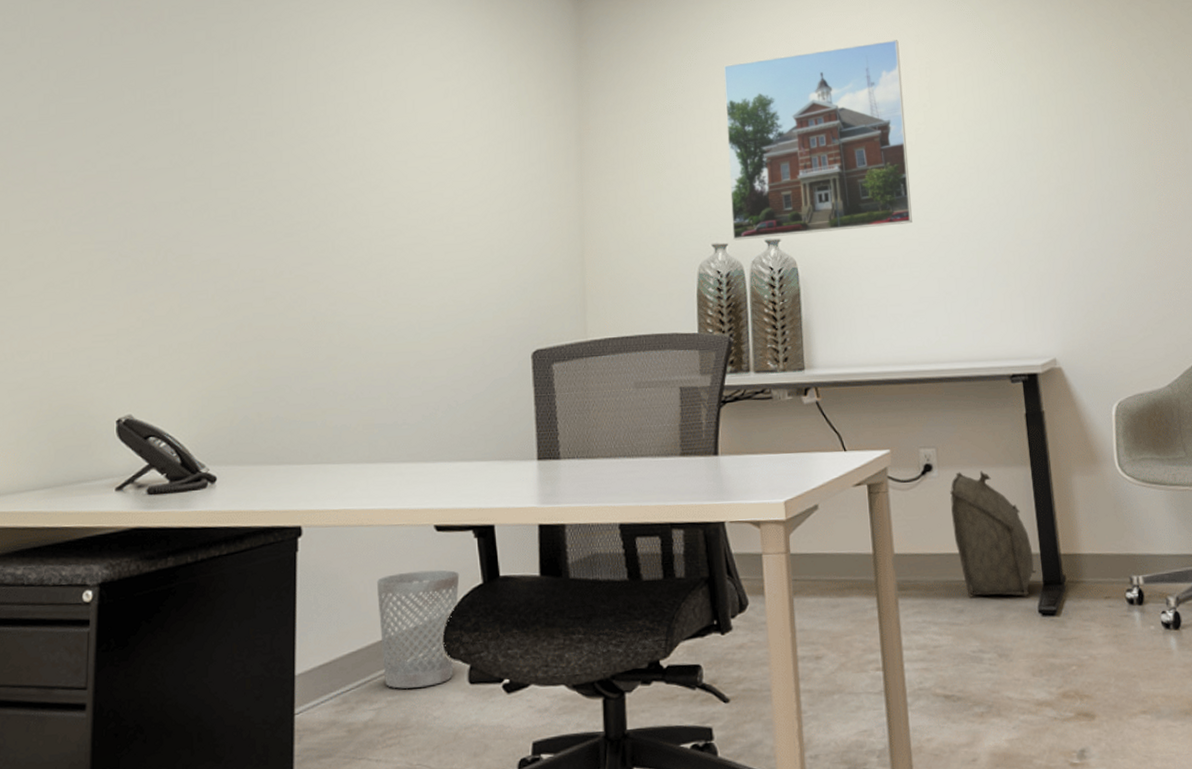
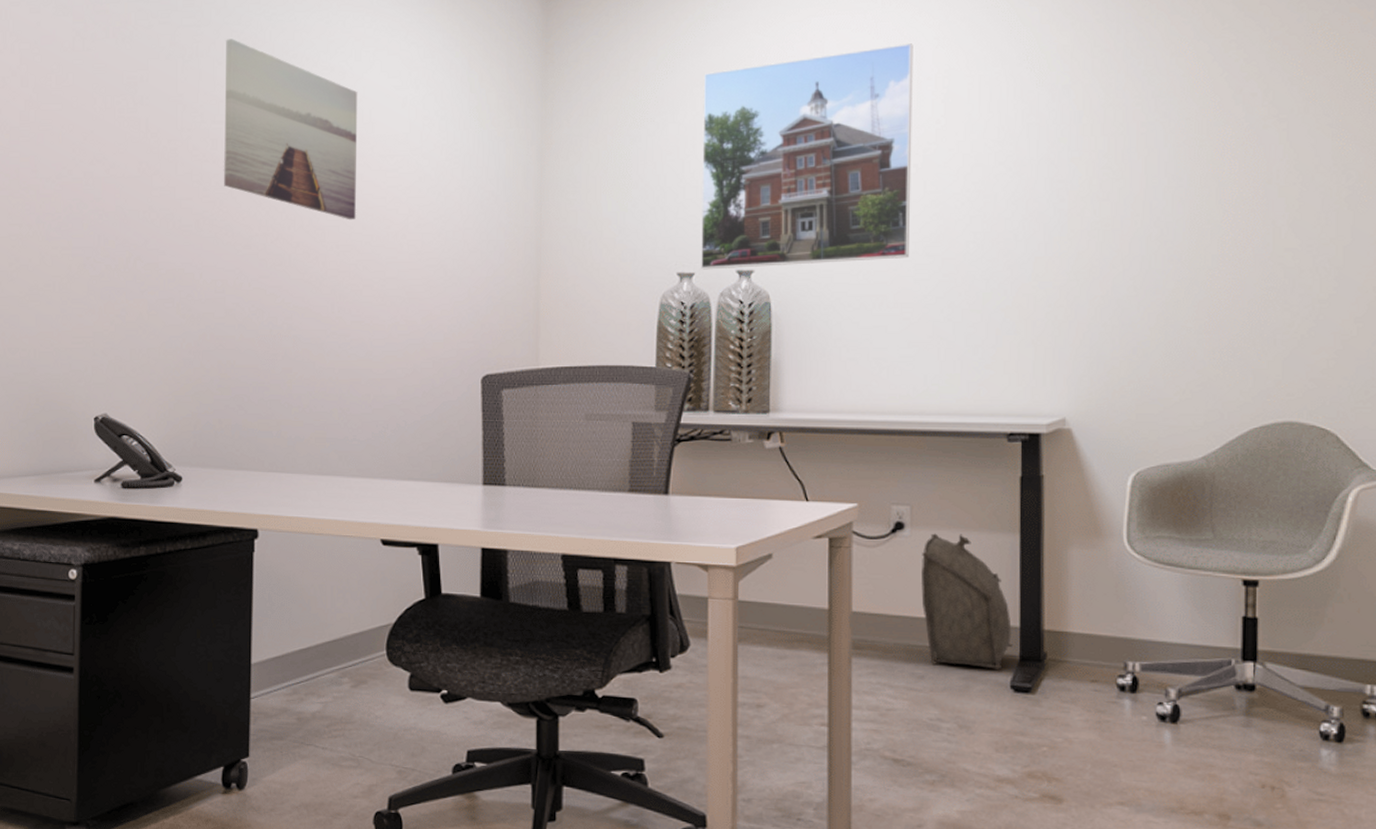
wall art: none [263,34,401,206] -> present [224,39,358,220]
wastebasket: present [376,569,460,689] -> none [325,581,403,688]

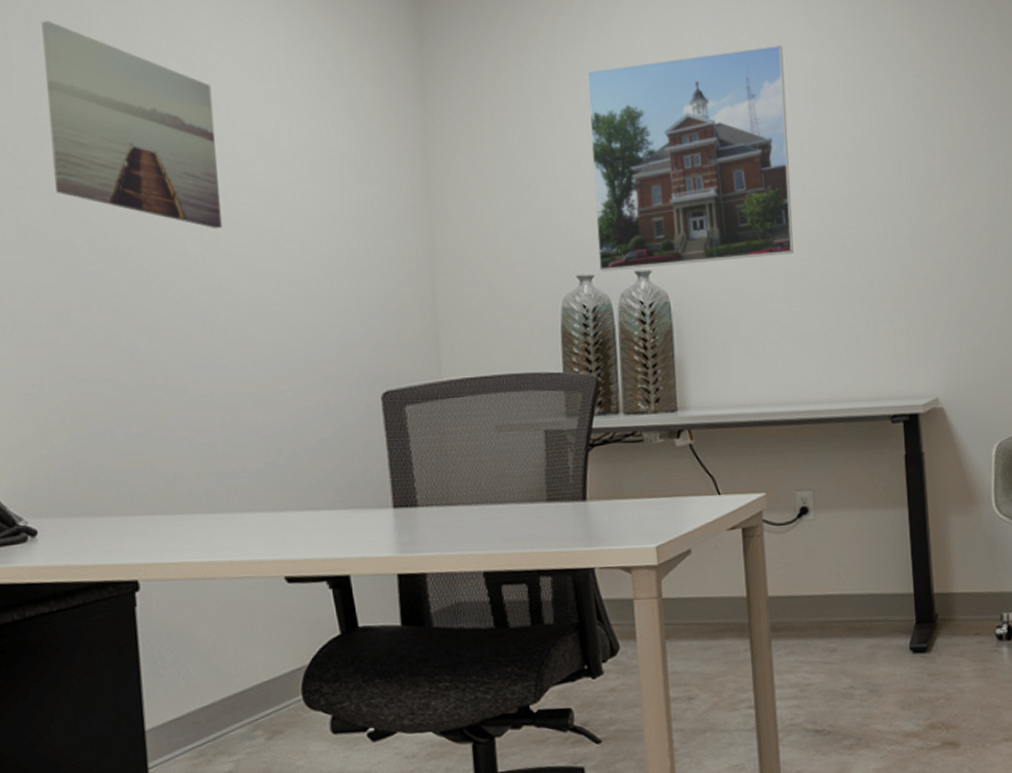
backpack: present [921,533,1013,669] -> none [826,513,909,636]

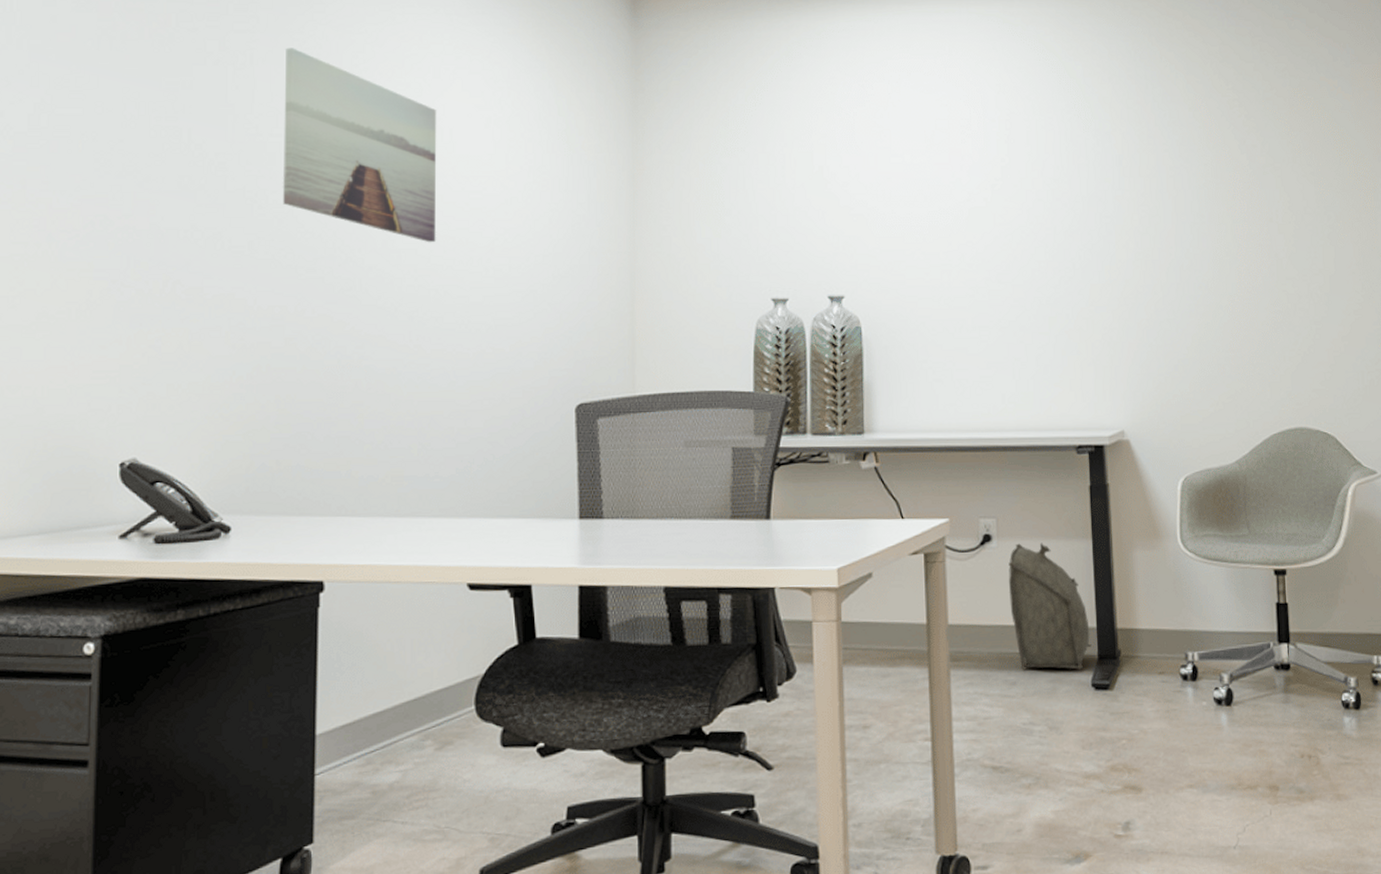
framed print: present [586,45,794,272] -> none [790,88,984,296]
backpack: none [826,513,909,636] -> present [1008,542,1092,670]

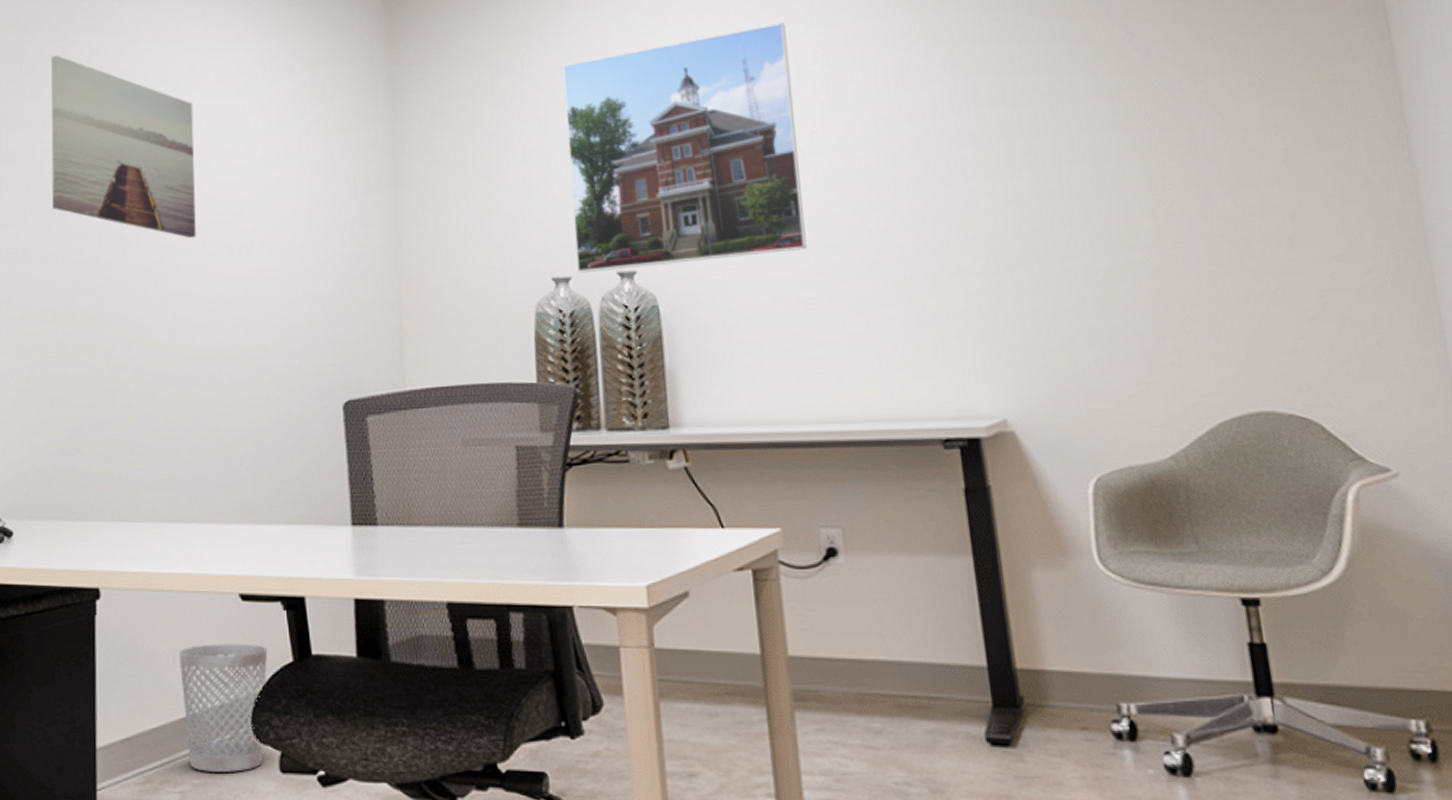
wastebasket: none [404,629,494,751] -> present [178,643,268,772]
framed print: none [790,88,984,296] -> present [562,23,807,273]
backpack: present [1008,542,1092,670] -> none [862,558,982,719]

